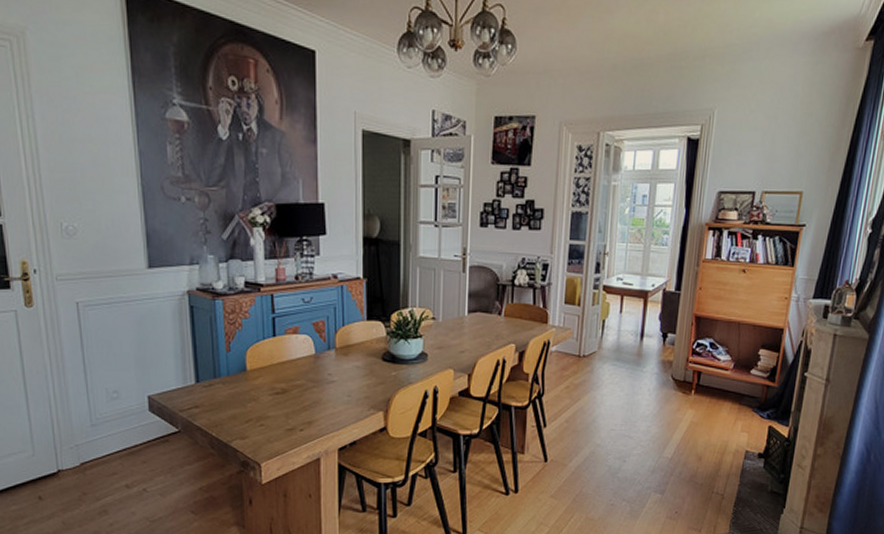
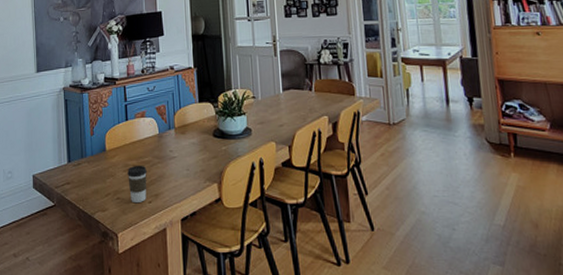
coffee cup: none [274,388,299,431] -> present [127,165,147,204]

